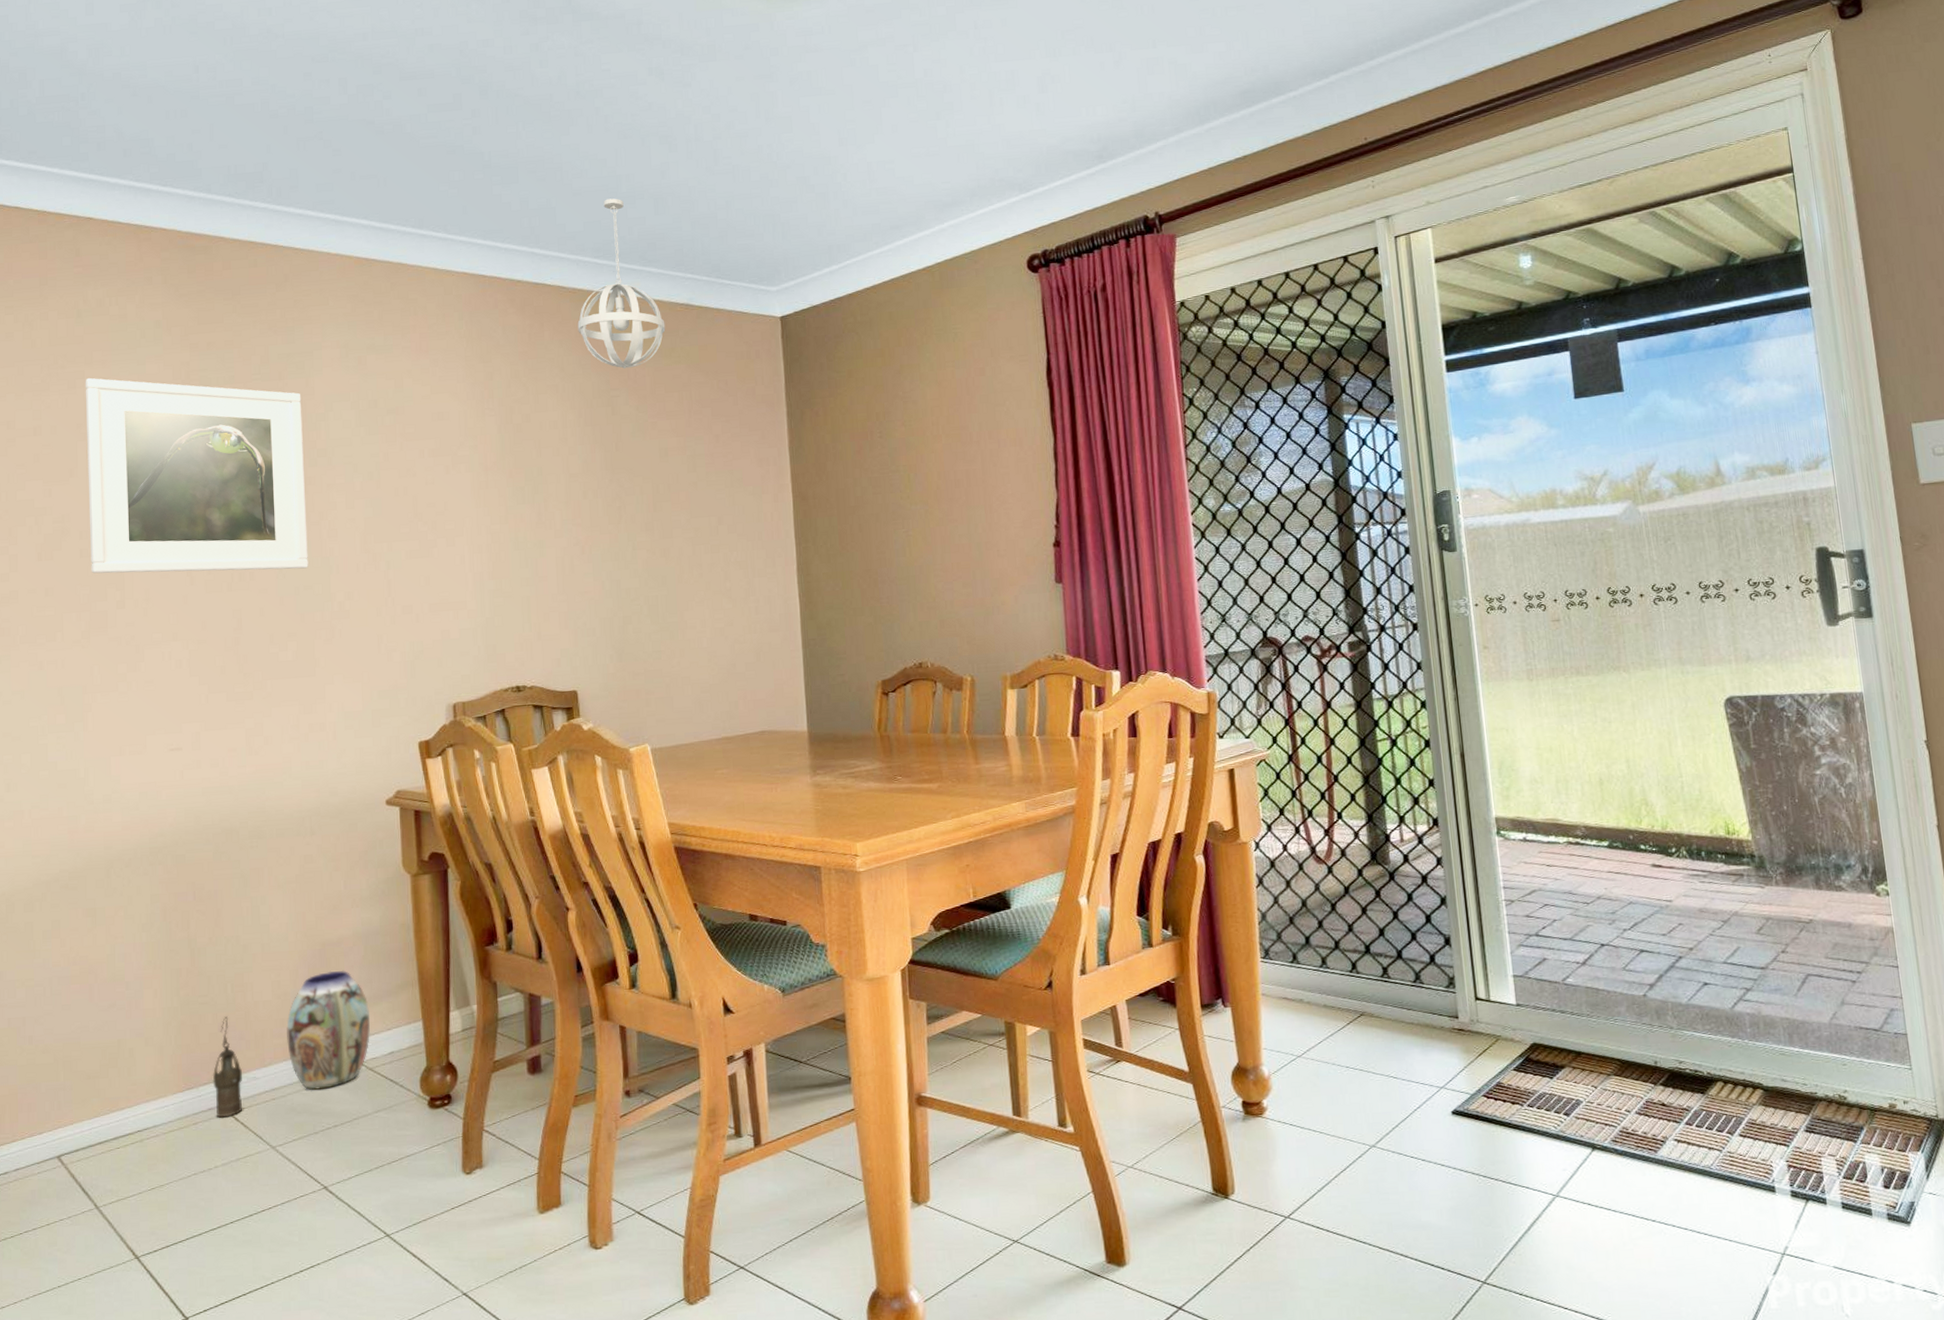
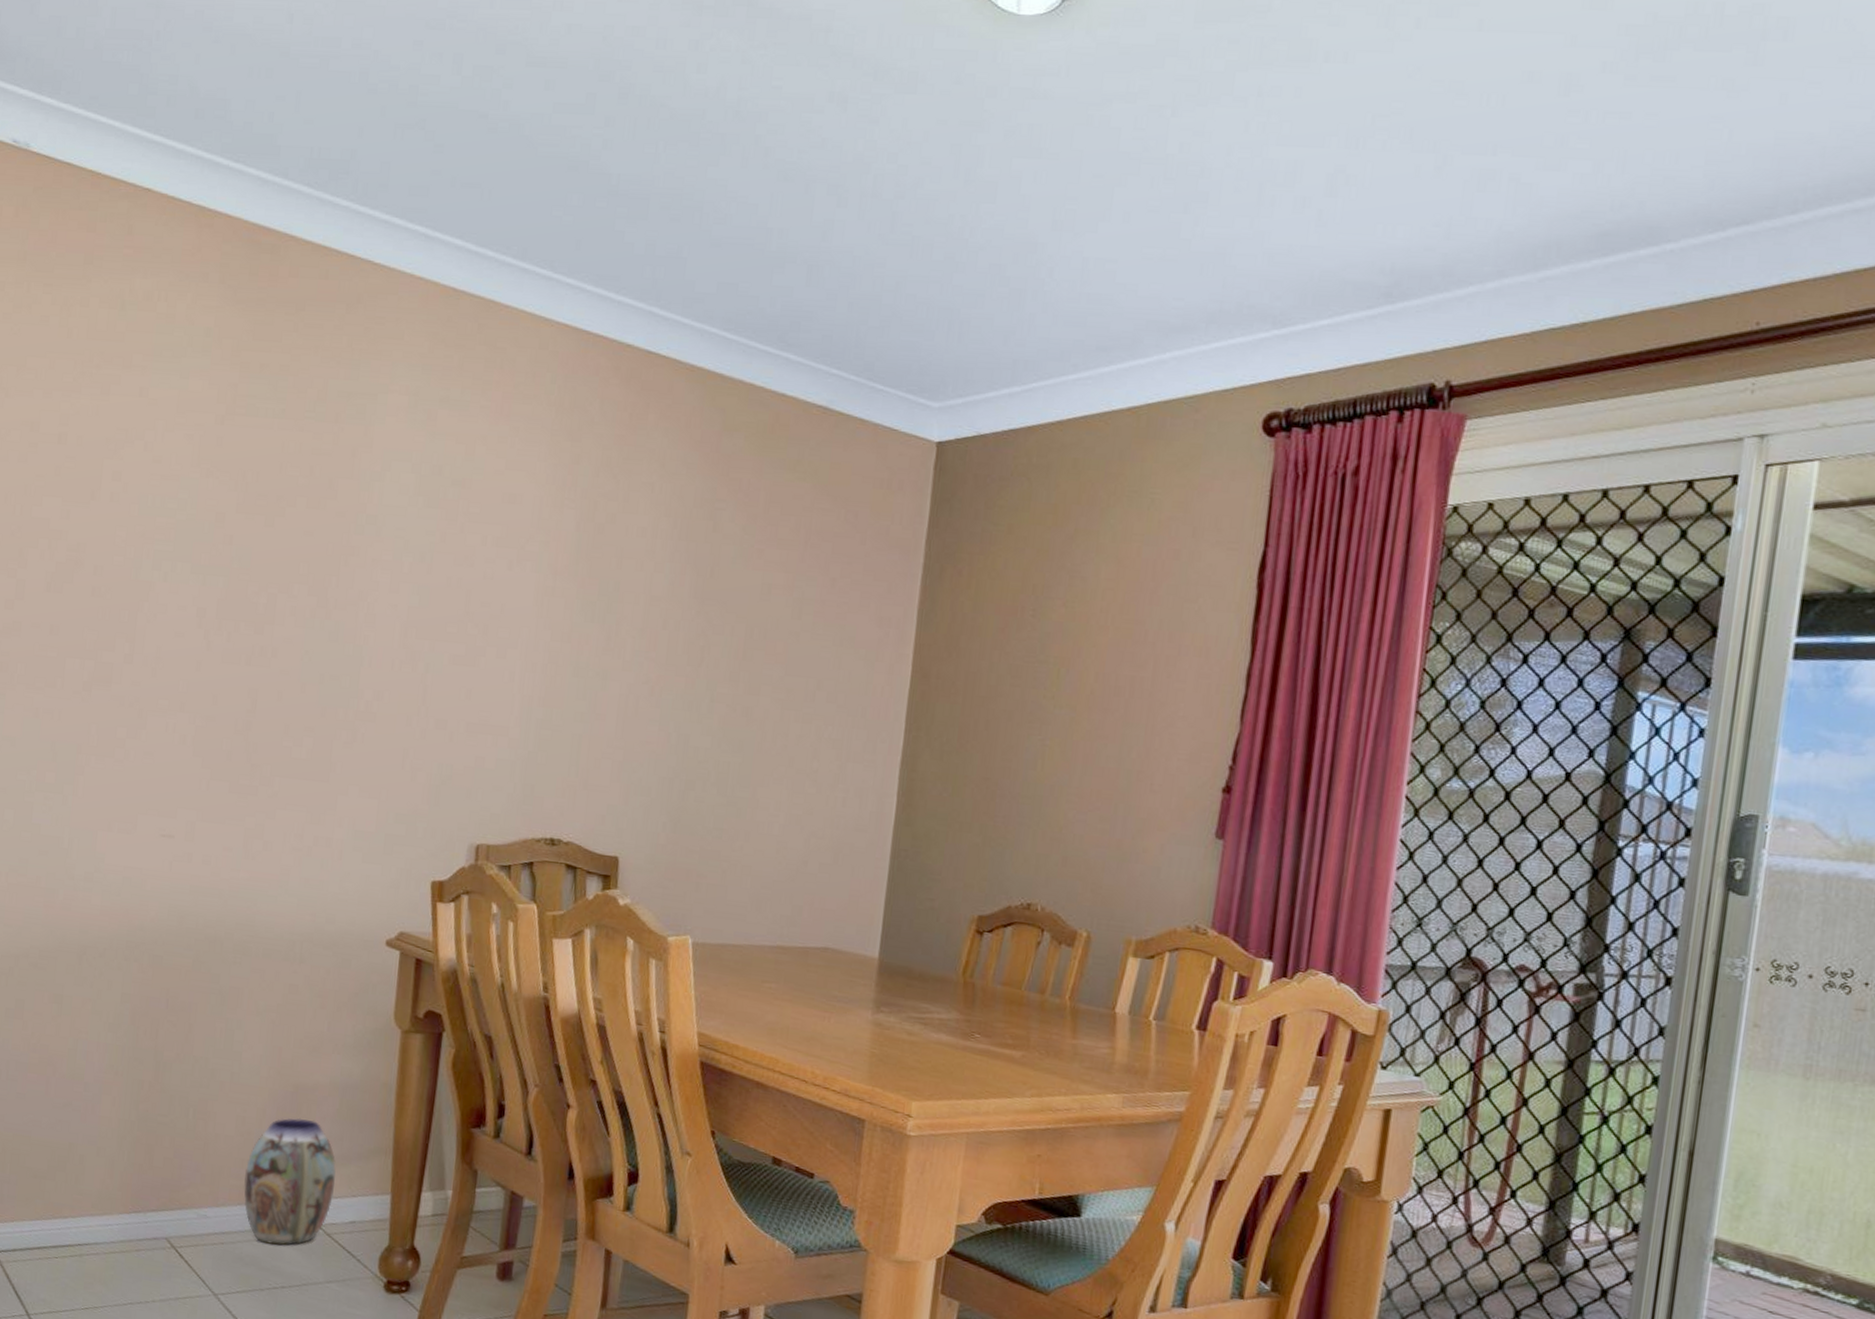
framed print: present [85,377,308,574] -> none [101,384,358,655]
lantern: present [212,1016,243,1118] -> none [160,1142,193,1252]
pendant light: present [577,198,666,369] -> none [689,256,795,477]

